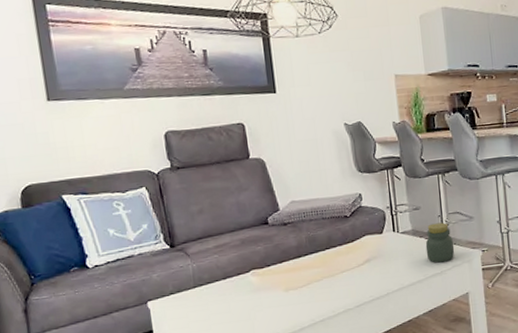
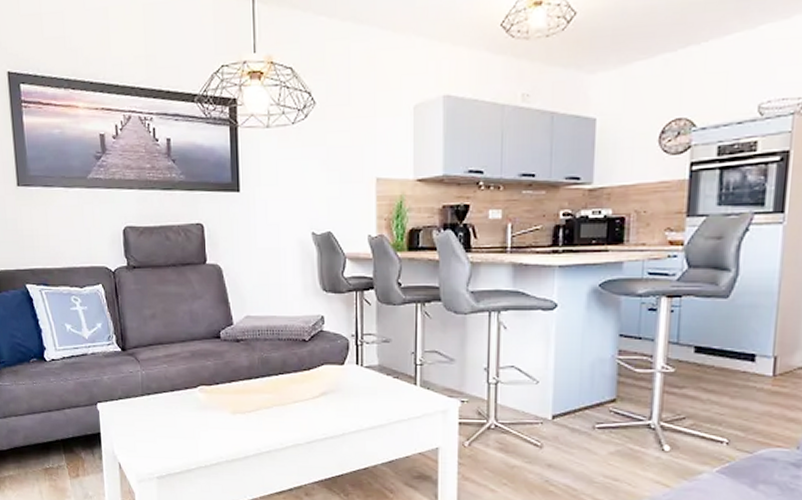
jar: present [425,222,455,263] -> none [392,361,428,408]

